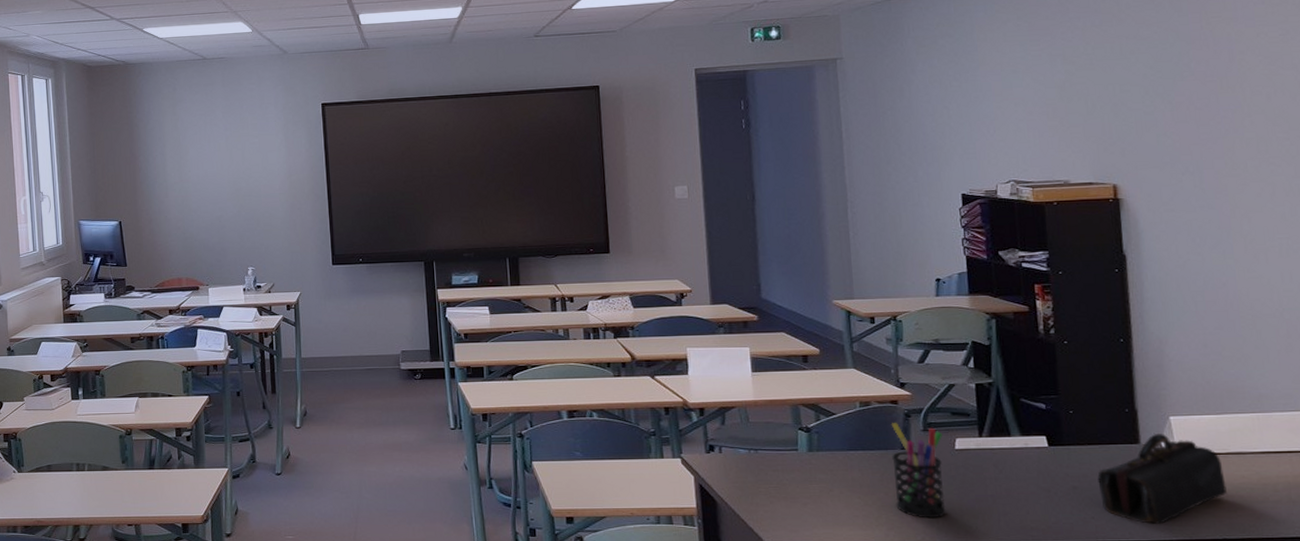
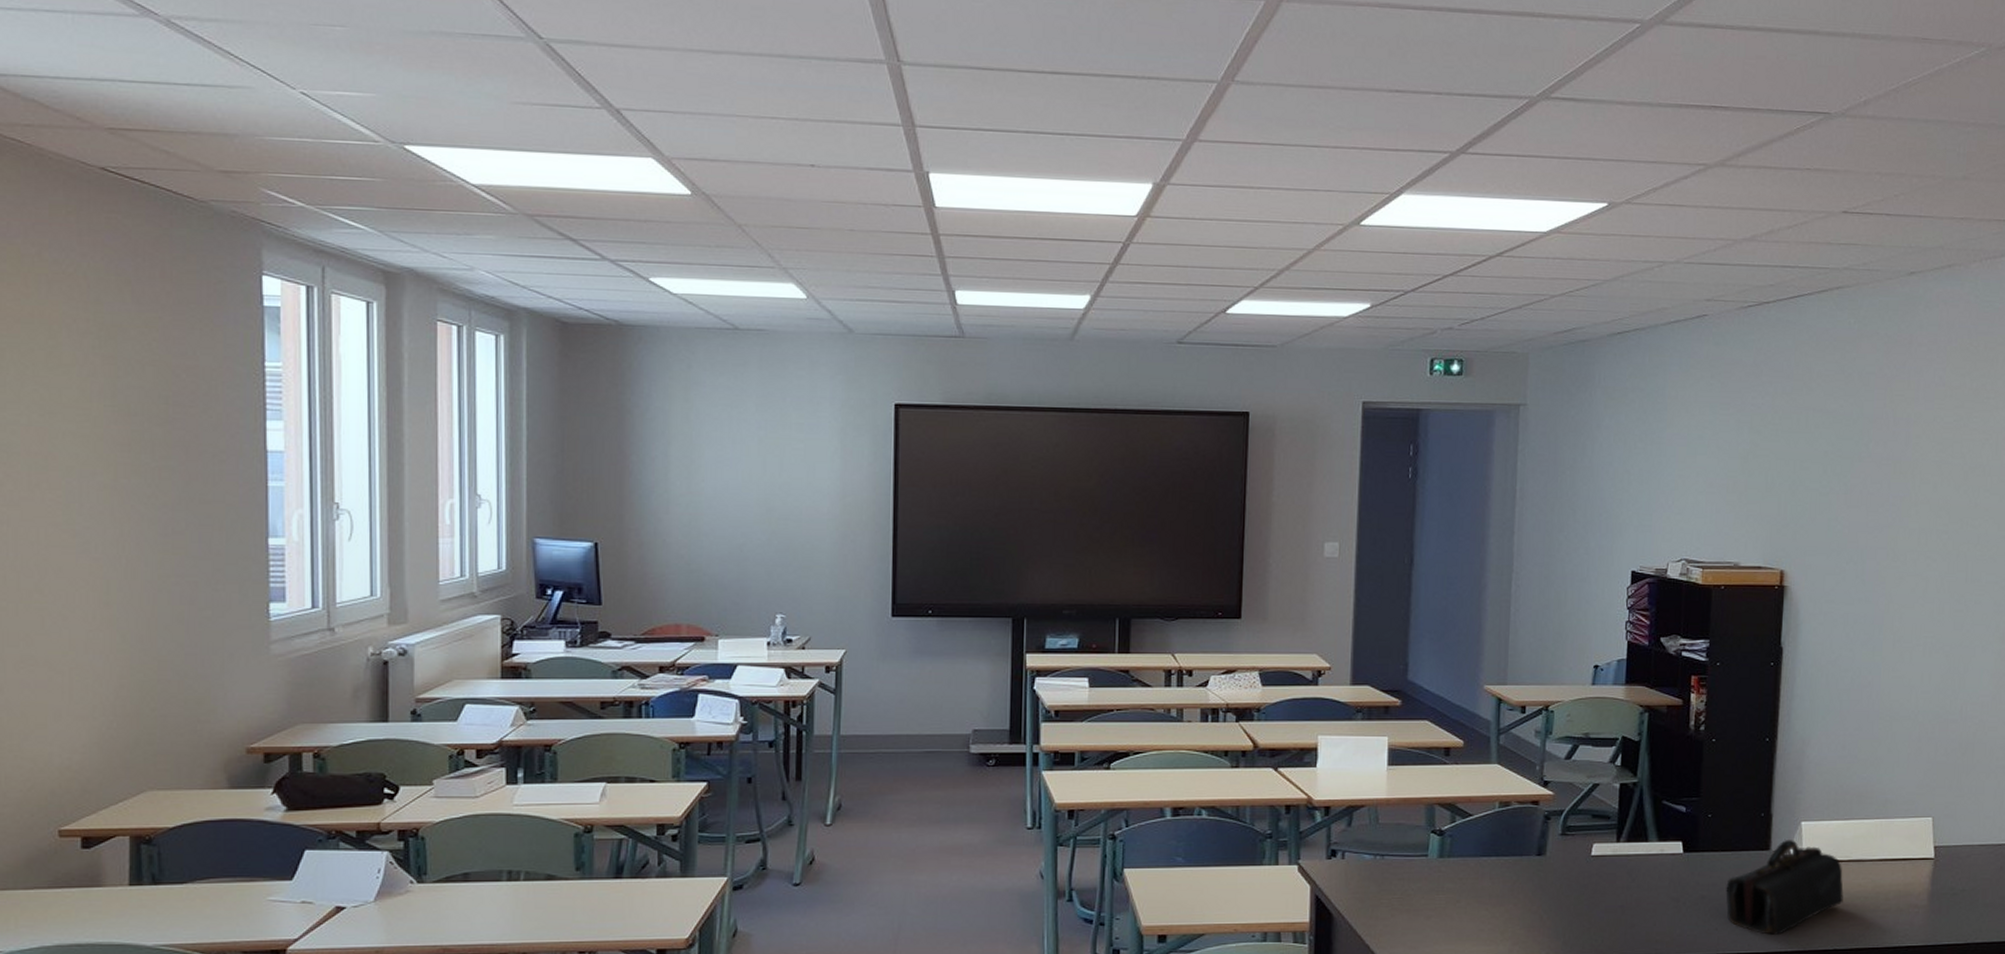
pen holder: present [891,423,946,519] -> none [1524,826,1581,932]

